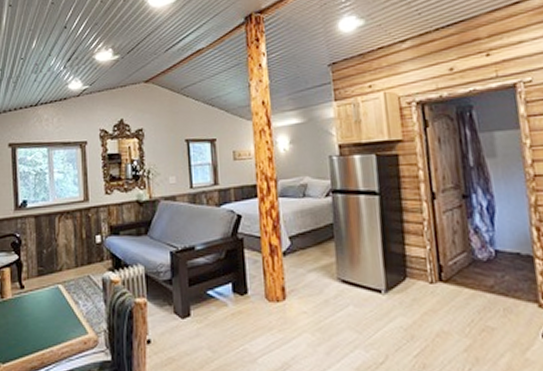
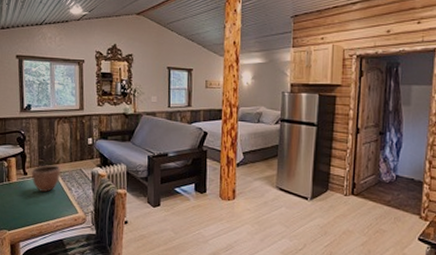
decorative bowl: none [29,273,64,309] -> present [31,165,61,192]

